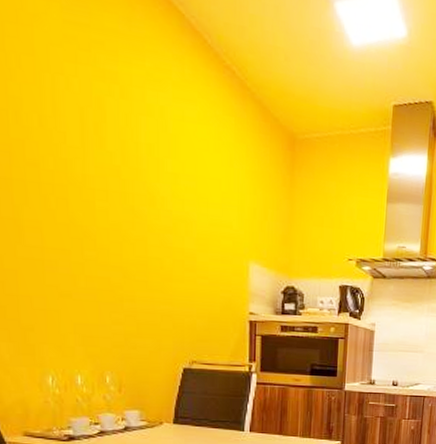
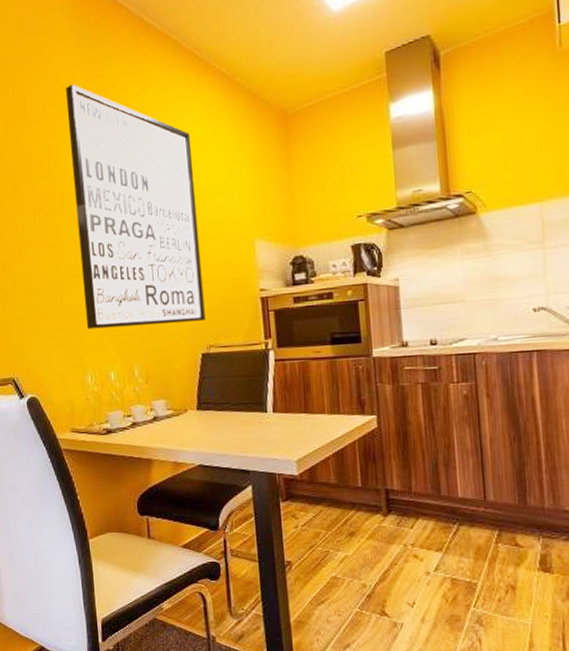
wall art: none [33,20,191,336] -> present [65,84,206,330]

